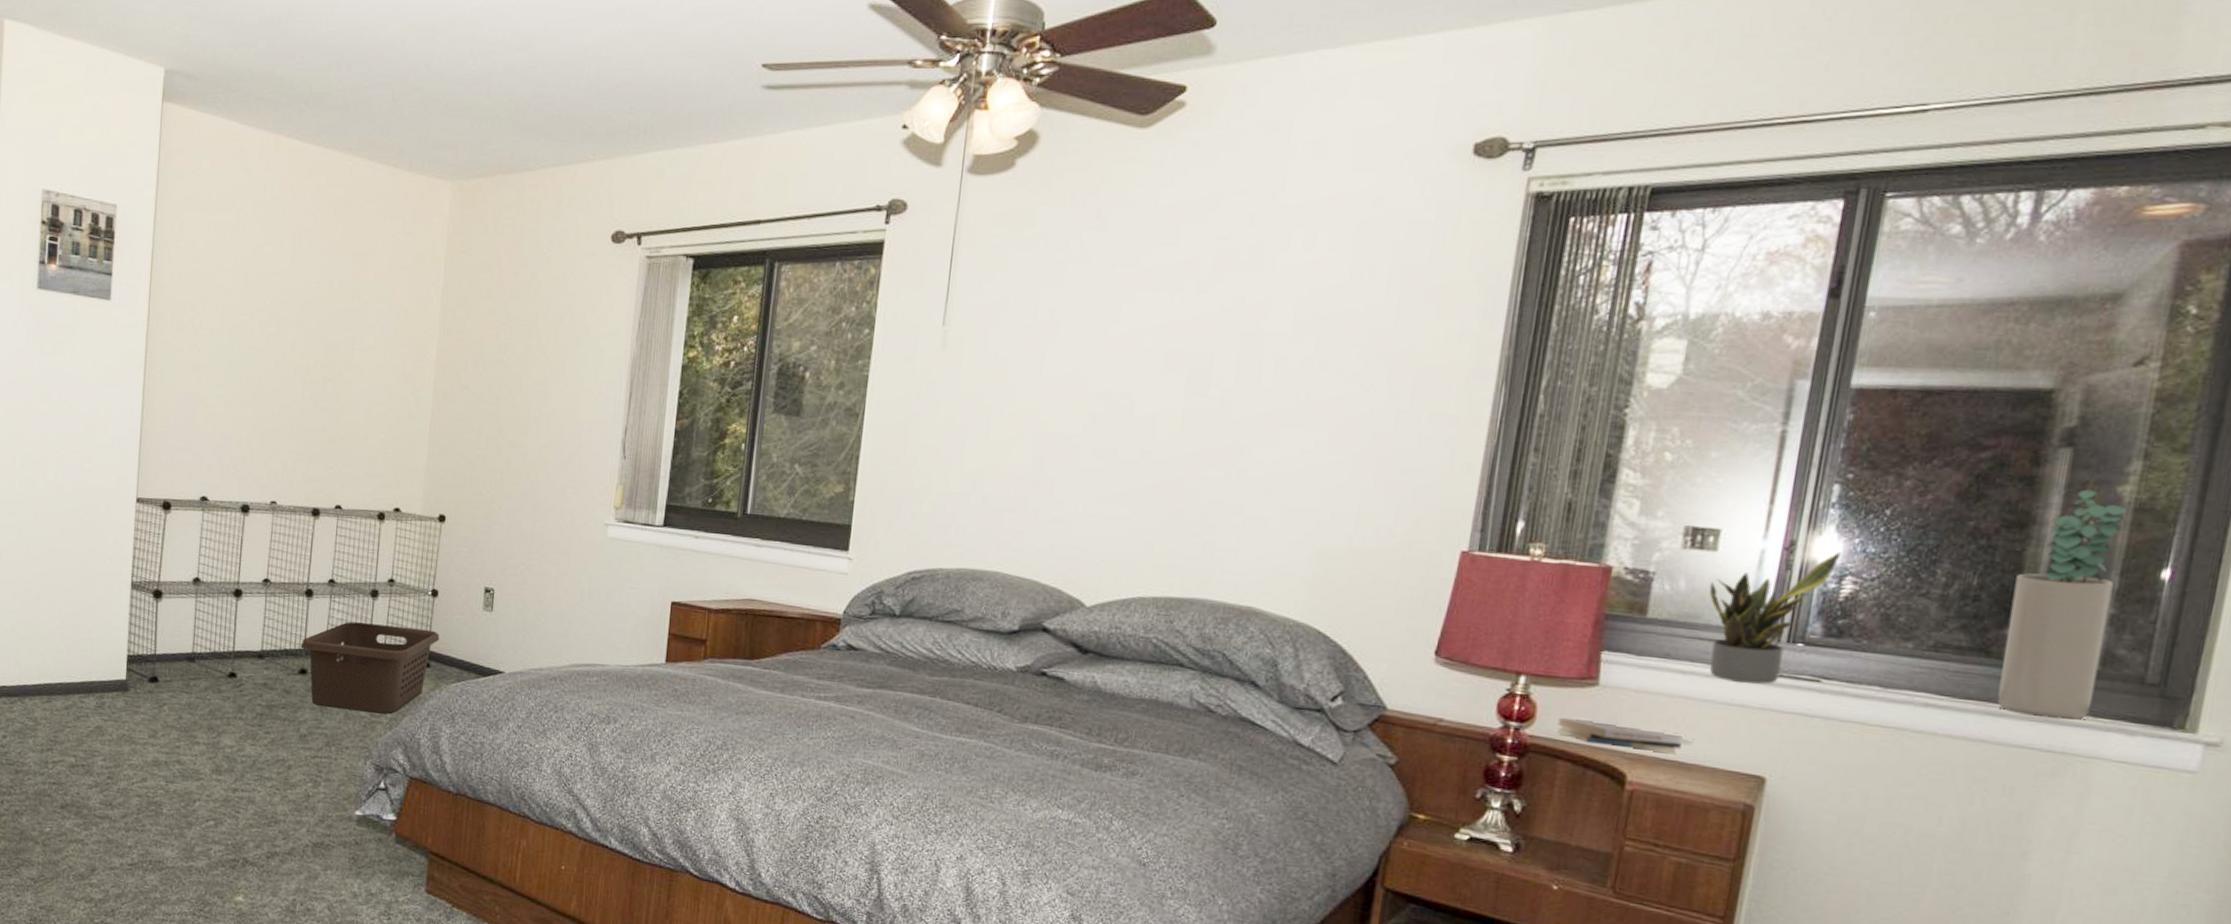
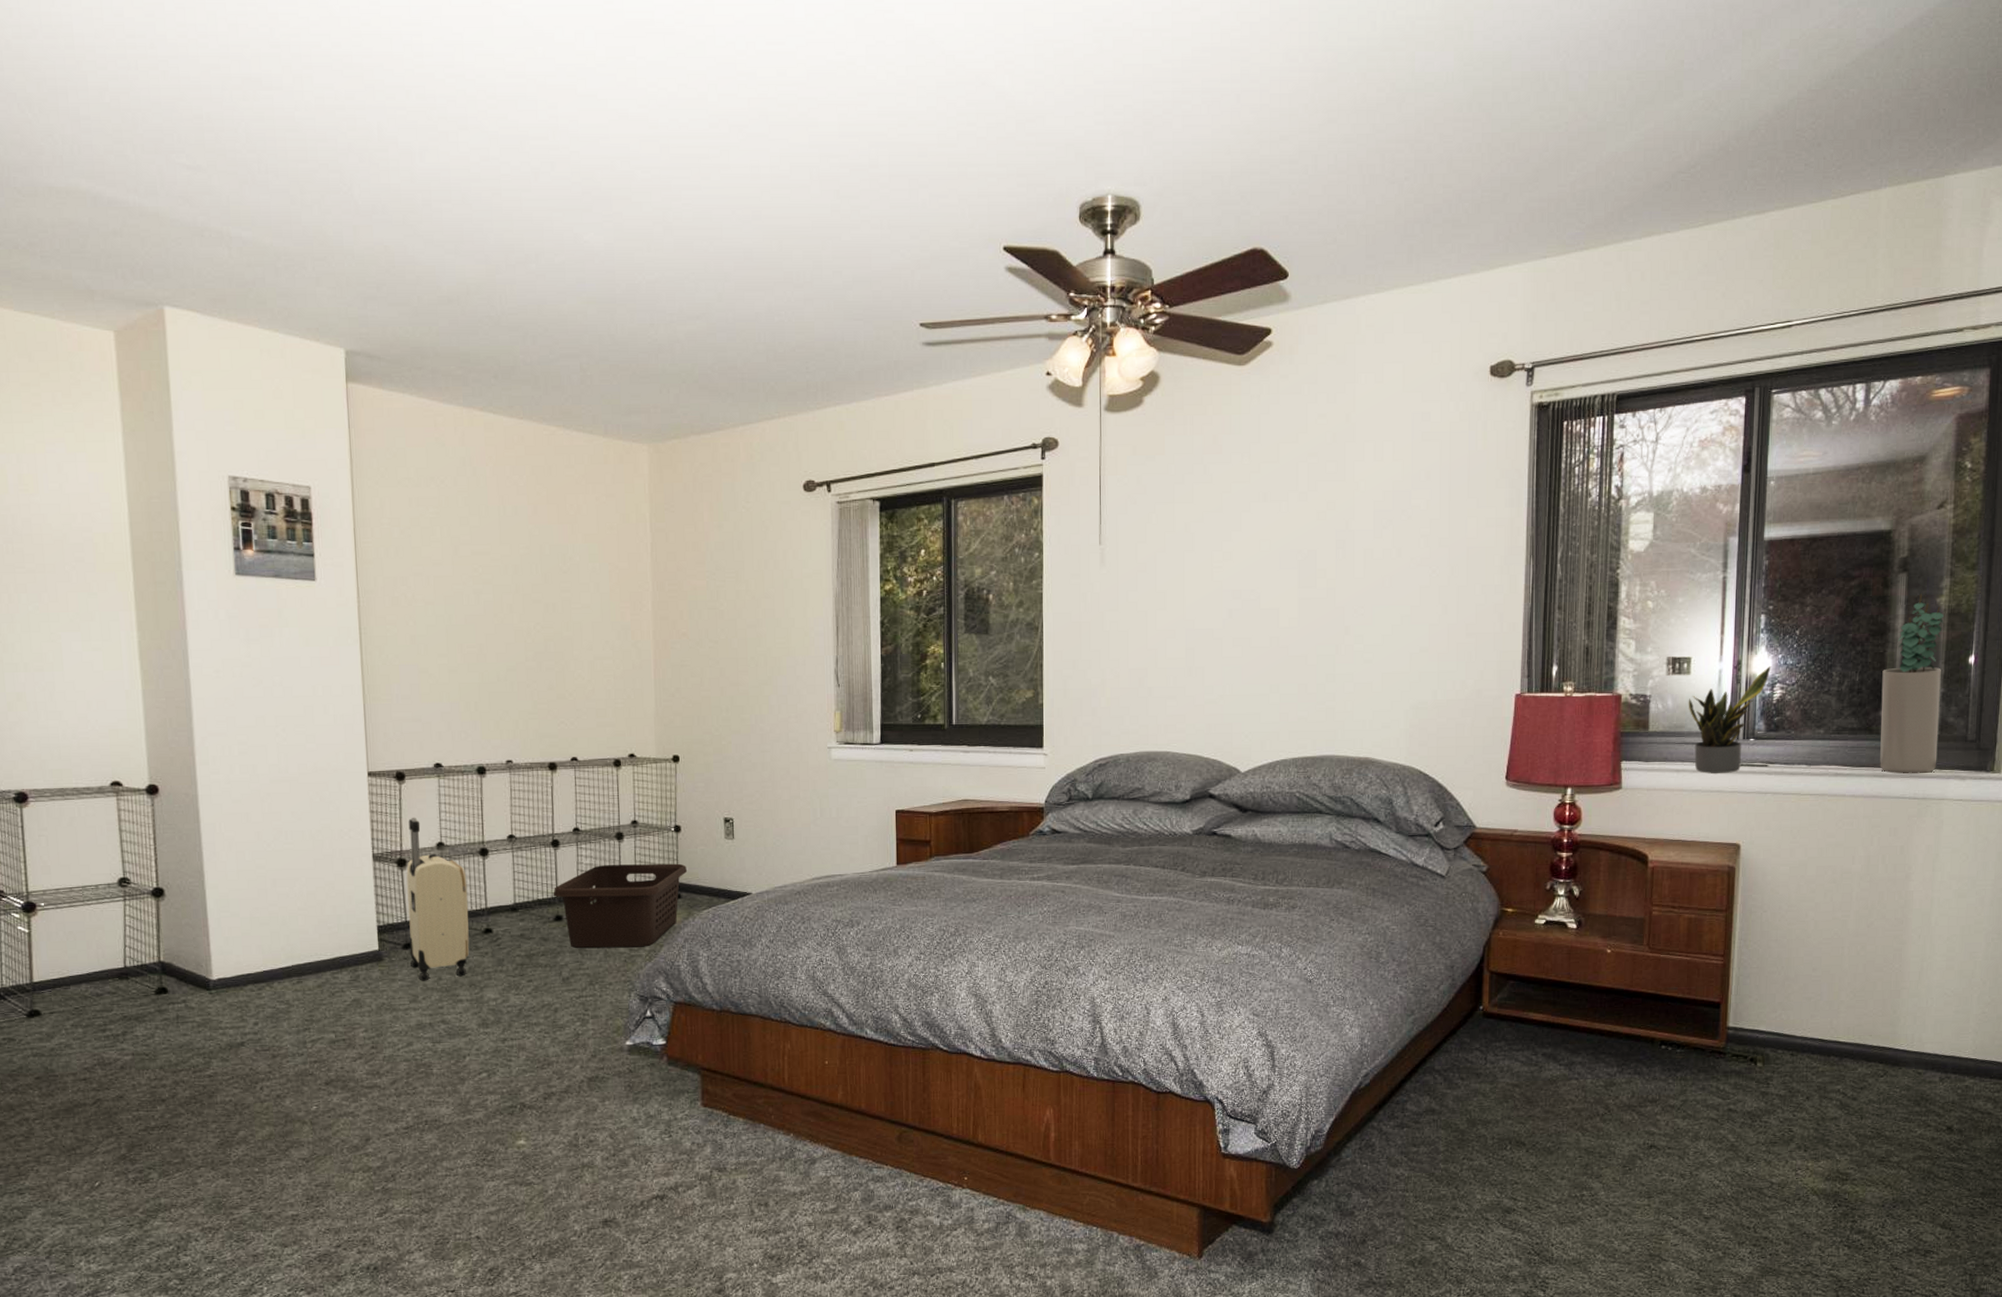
suitcase: none [154,548,218,719] -> present [406,817,470,981]
books: present [1557,718,1694,753] -> none [1597,816,1690,835]

